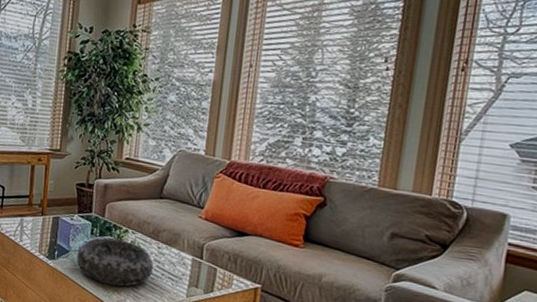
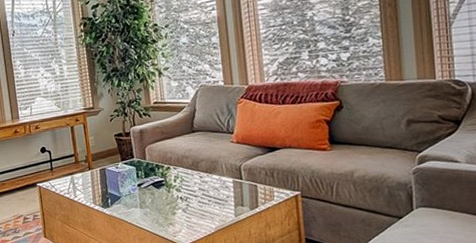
decorative bowl: present [76,237,154,287] -> none [128,177,200,220]

